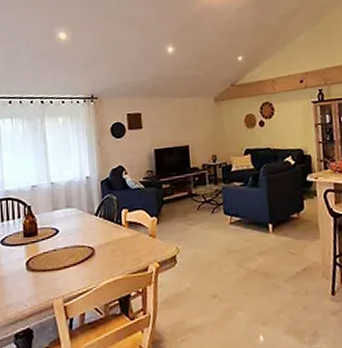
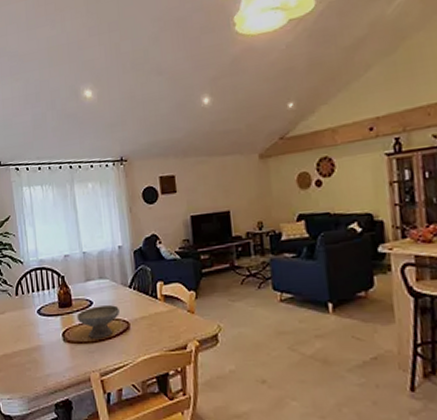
bowl: none [42,233,85,266] -> present [76,305,120,338]

